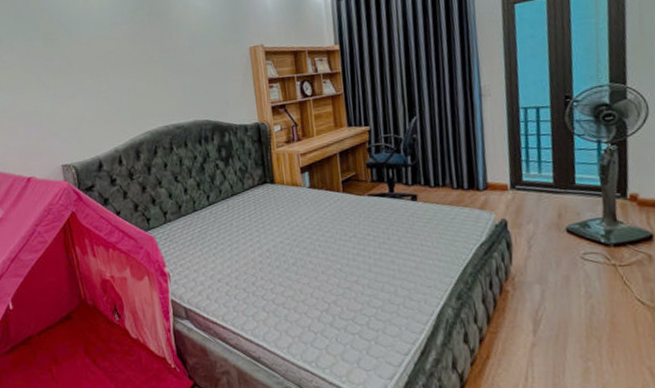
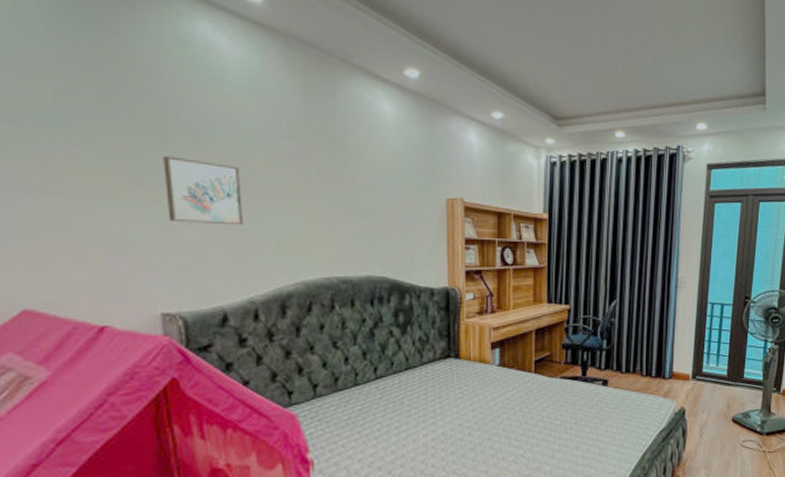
wall art: none [53,50,106,98] -> present [163,156,244,226]

